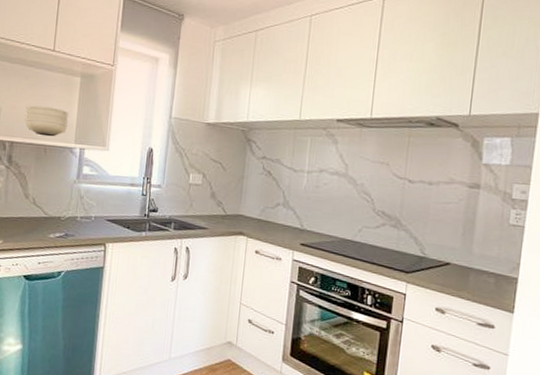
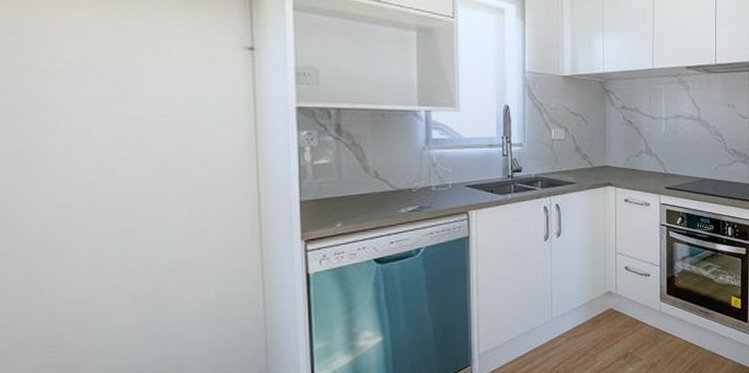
bowl: present [25,105,69,137] -> none [351,65,408,100]

